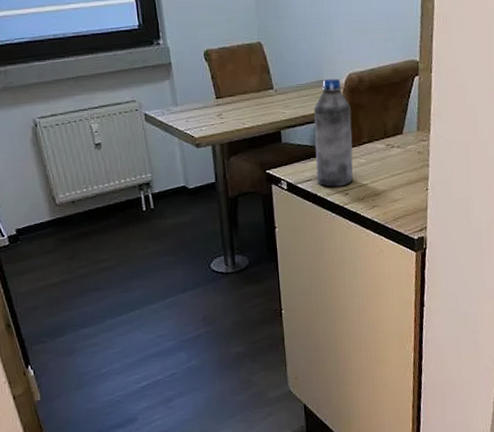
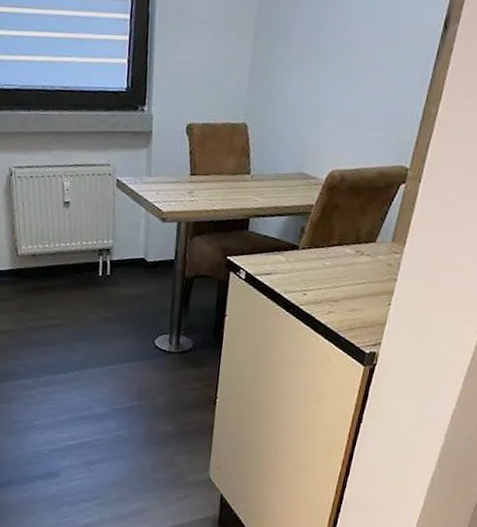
water bottle: present [313,78,353,187] -> none [277,172,327,286]

